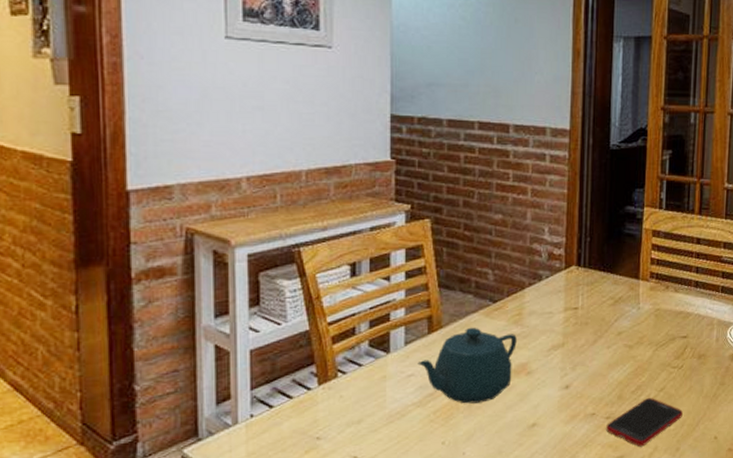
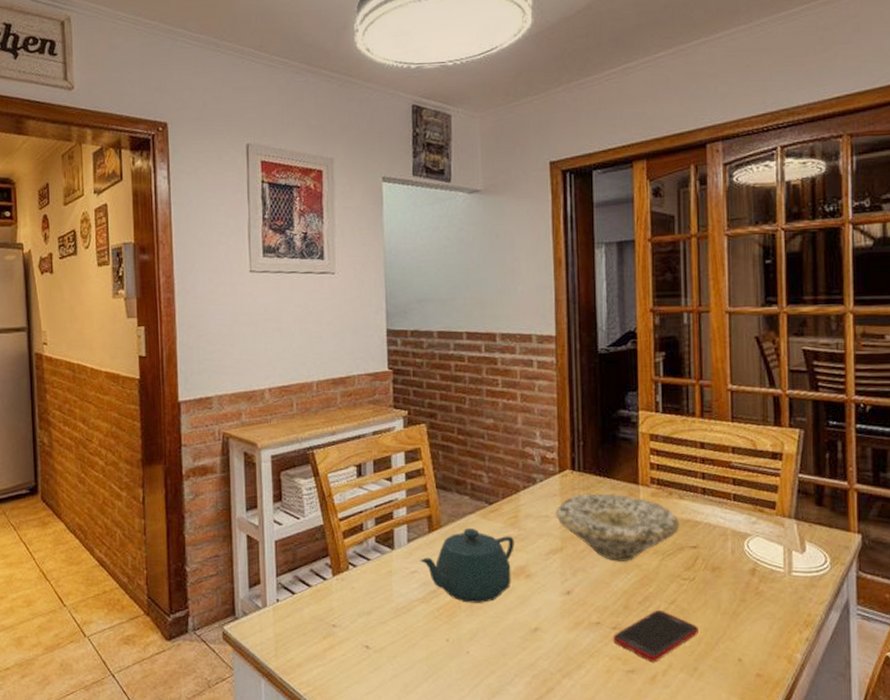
bowl: none [559,288,673,354] -> present [555,493,680,562]

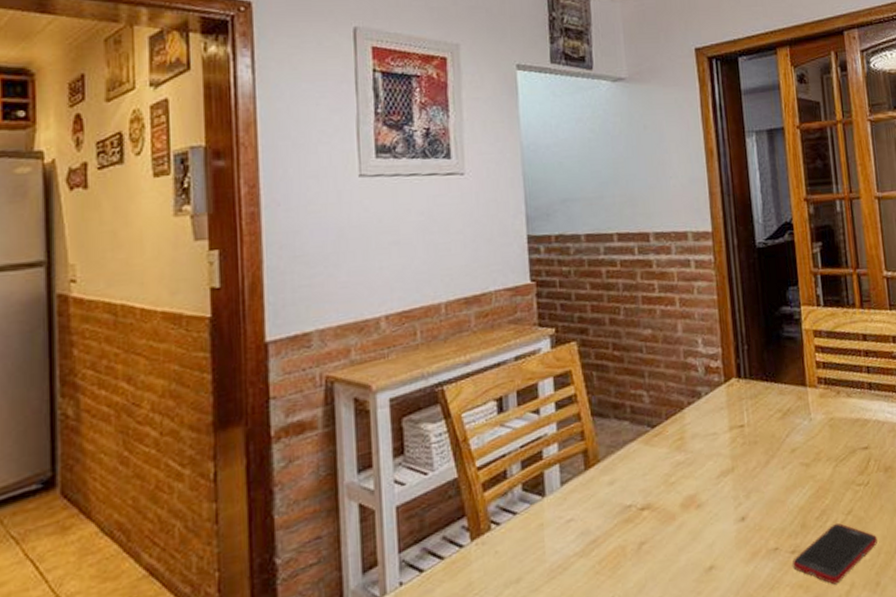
teapot: present [420,527,514,603] -> none [576,458,682,549]
bowl: present [555,493,680,562] -> none [723,399,850,476]

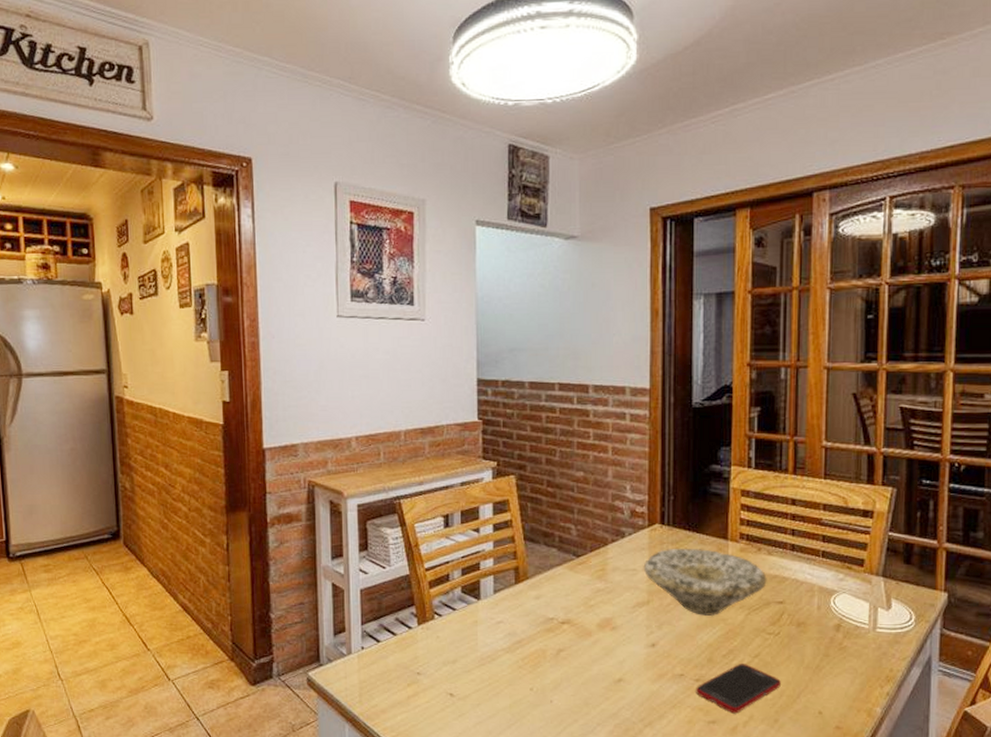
bowl: none [723,399,850,476] -> present [643,548,767,616]

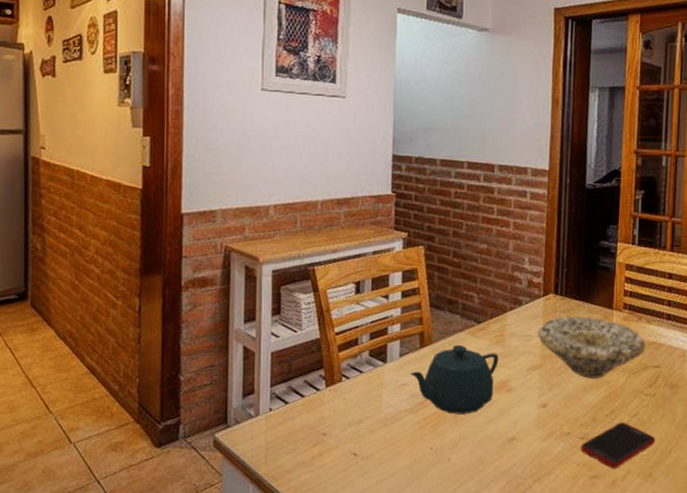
teapot: none [506,580,601,654] -> present [410,344,499,414]

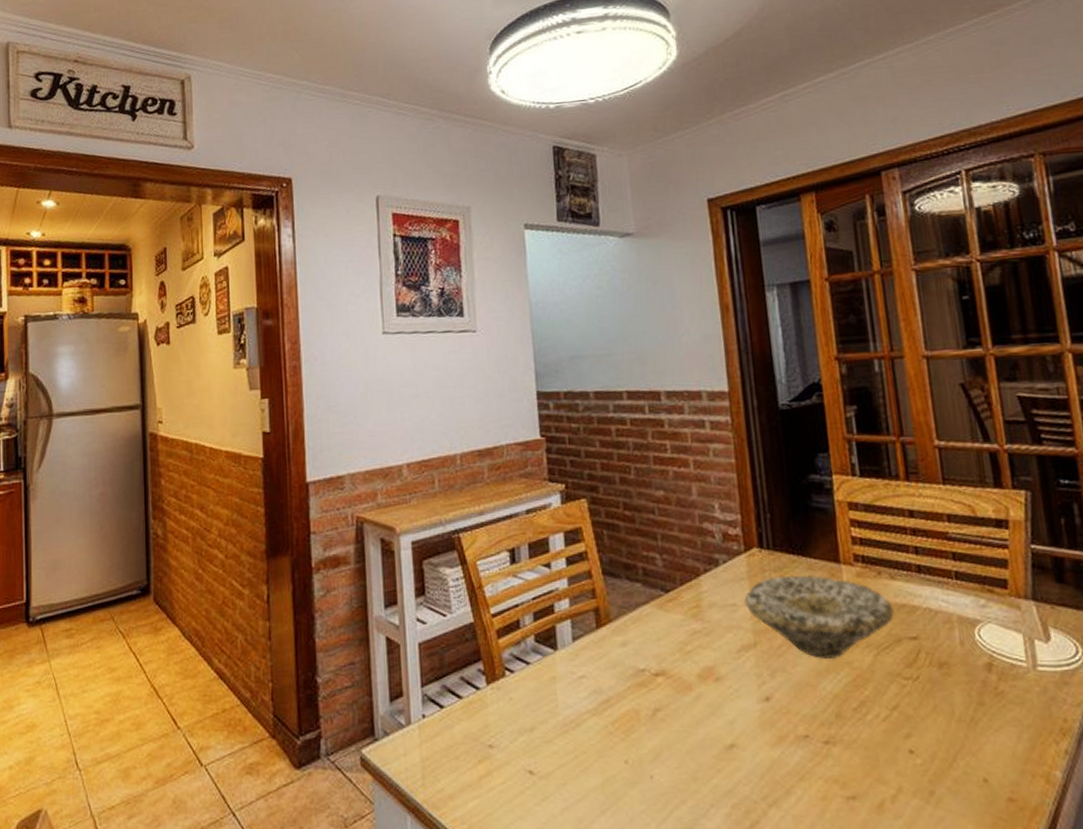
teapot: present [410,344,499,414] -> none [588,621,699,715]
cell phone: present [581,422,655,469] -> none [826,717,931,786]

